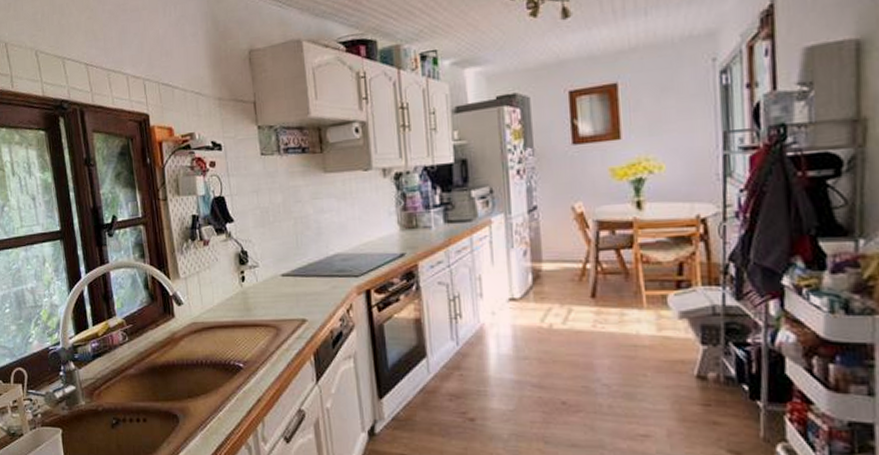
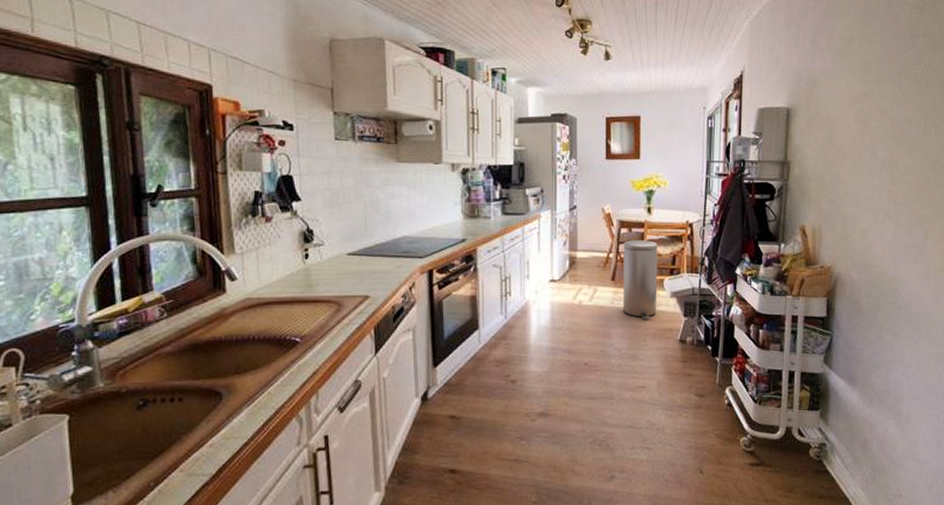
pedal bin: none [605,244,659,347] -> present [623,240,658,319]

